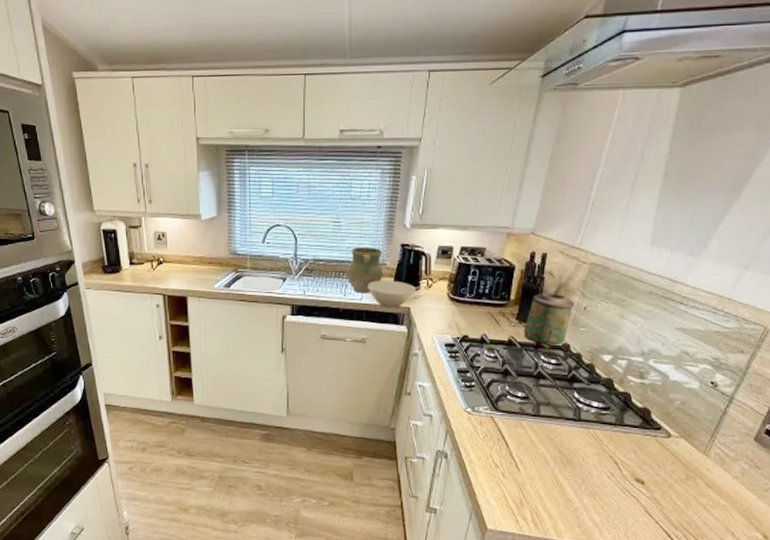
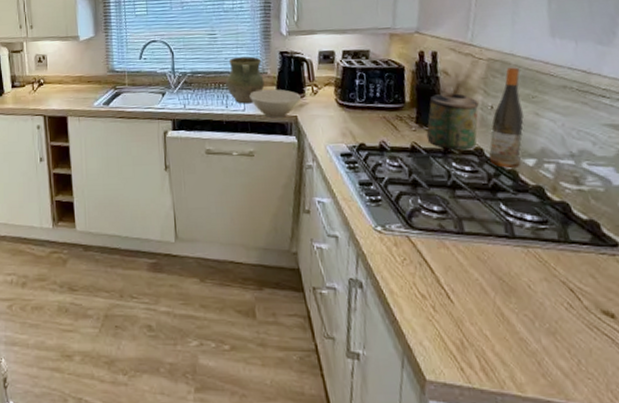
wine bottle: none [573,271,617,363] -> present [488,66,525,169]

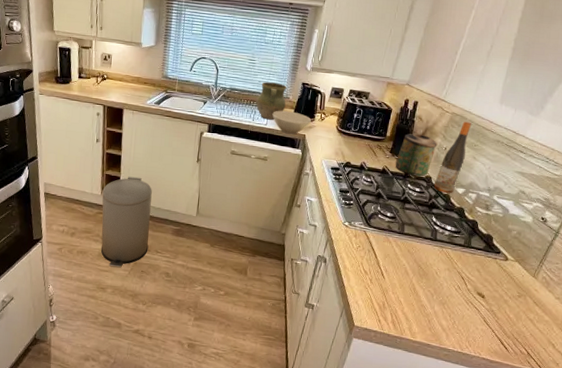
pedal bin: none [54,199,120,325] -> present [101,176,152,268]

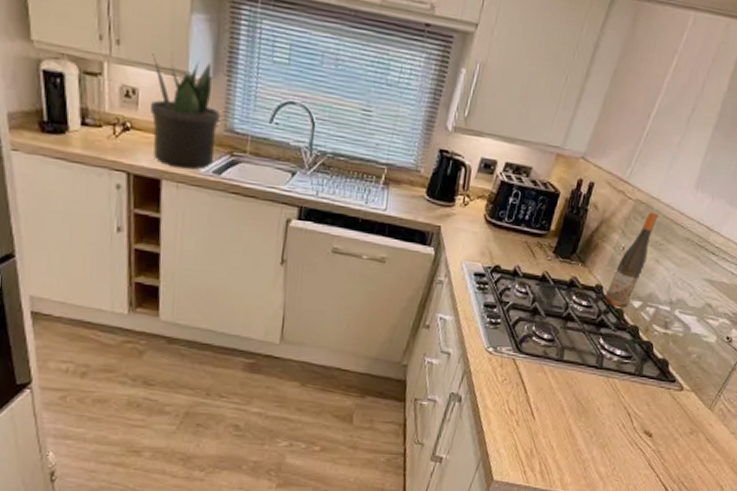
pedal bin: present [101,176,152,268] -> none [130,285,211,421]
planter: none [118,34,159,102] -> present [151,53,220,169]
ceramic jug: present [256,82,287,120] -> none [371,145,418,204]
bowl: present [272,110,312,135] -> none [394,189,451,226]
canister: present [395,133,437,177] -> none [558,226,614,286]

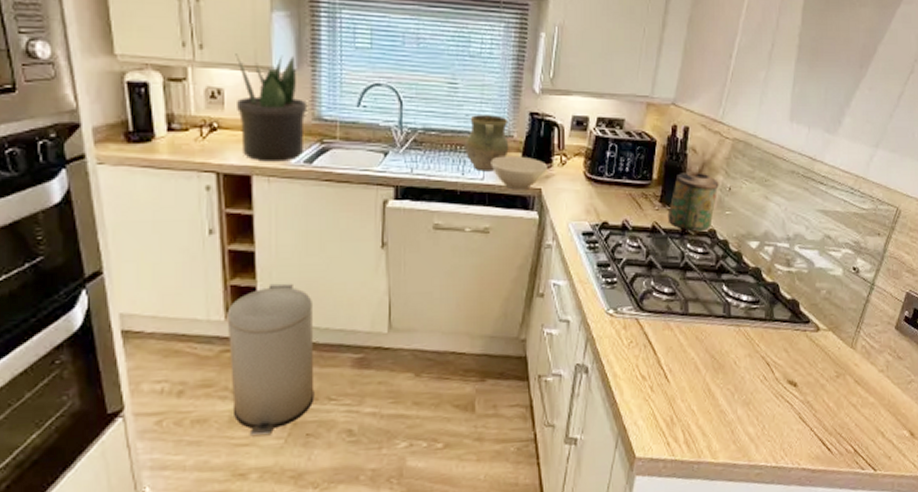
pedal bin: none [130,285,211,421] -> present [227,283,315,437]
ceramic jug: none [371,145,418,204] -> present [465,115,509,172]
bowl: none [394,189,451,226] -> present [491,156,549,190]
canister: none [558,226,614,286] -> present [667,171,719,232]
wine bottle: present [604,210,659,309] -> none [720,148,759,251]

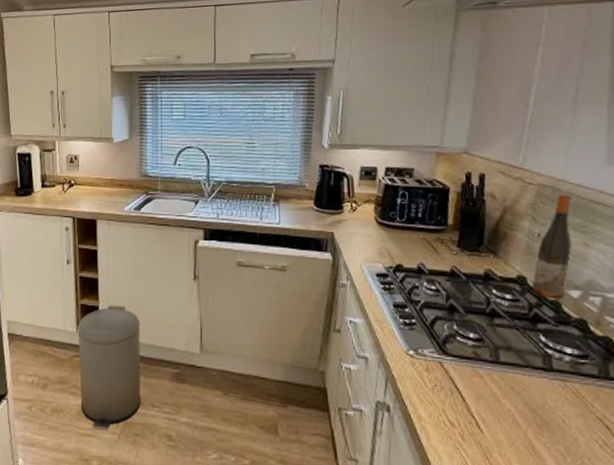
planter: present [235,53,306,162] -> none [87,128,136,209]
ceramic jug: present [465,115,509,172] -> none [262,168,302,217]
bowl: present [491,156,549,190] -> none [285,203,340,233]
canister: present [667,171,719,232] -> none [467,217,525,278]
wine bottle: none [720,148,759,251] -> present [531,193,573,300]

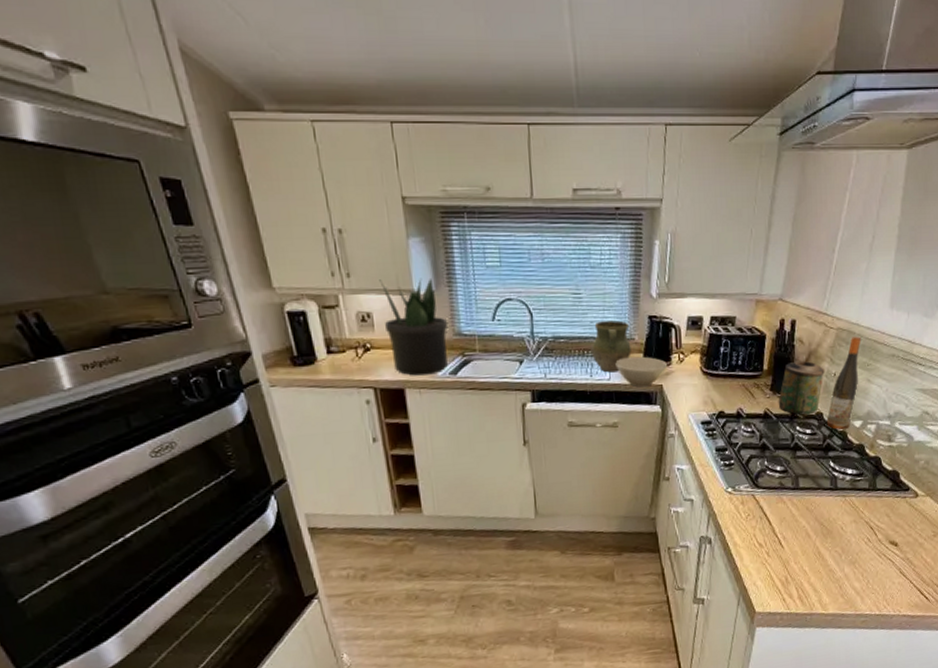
pedal bin: present [77,305,141,430] -> none [395,480,477,610]
planter: none [87,128,136,209] -> present [379,278,448,376]
ceramic jug: none [262,168,302,217] -> present [591,320,631,373]
bowl: none [285,203,340,233] -> present [615,356,668,387]
canister: none [467,217,525,278] -> present [778,360,825,416]

